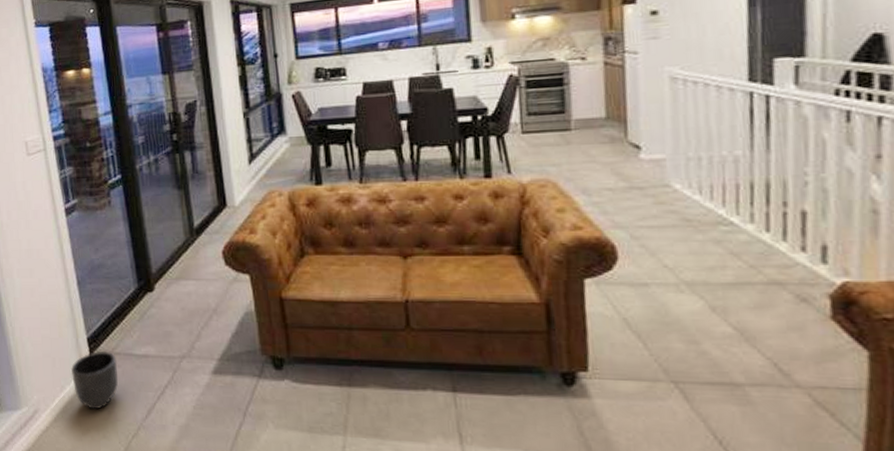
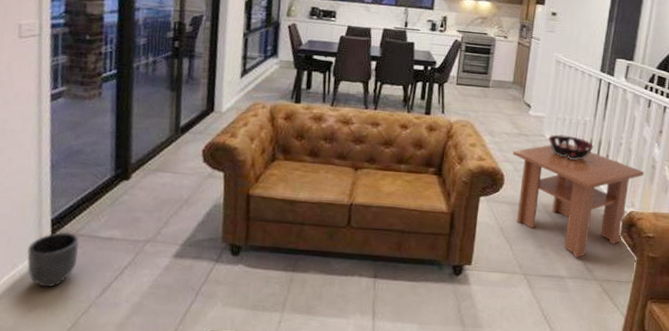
coffee table: none [623,192,860,356] -> present [512,143,645,258]
decorative bowl: none [676,181,759,214] -> present [547,134,594,160]

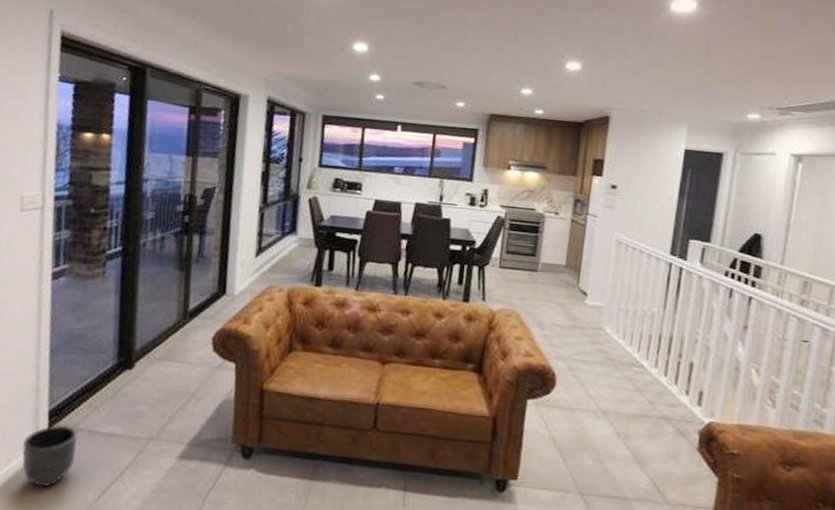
coffee table: present [512,143,645,258] -> none [565,338,726,477]
decorative bowl: present [547,134,594,160] -> none [607,328,664,359]

